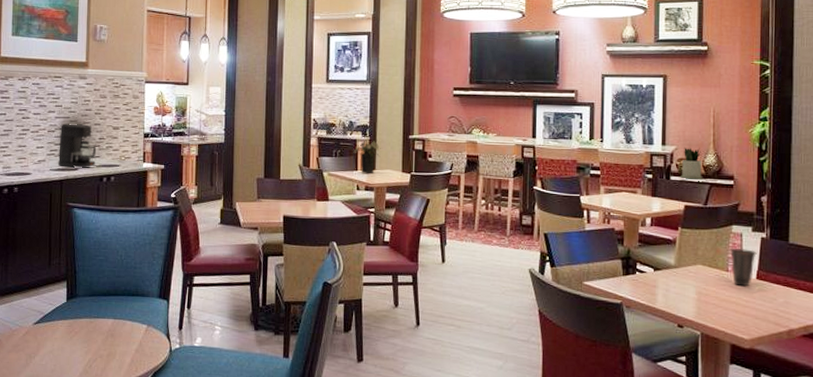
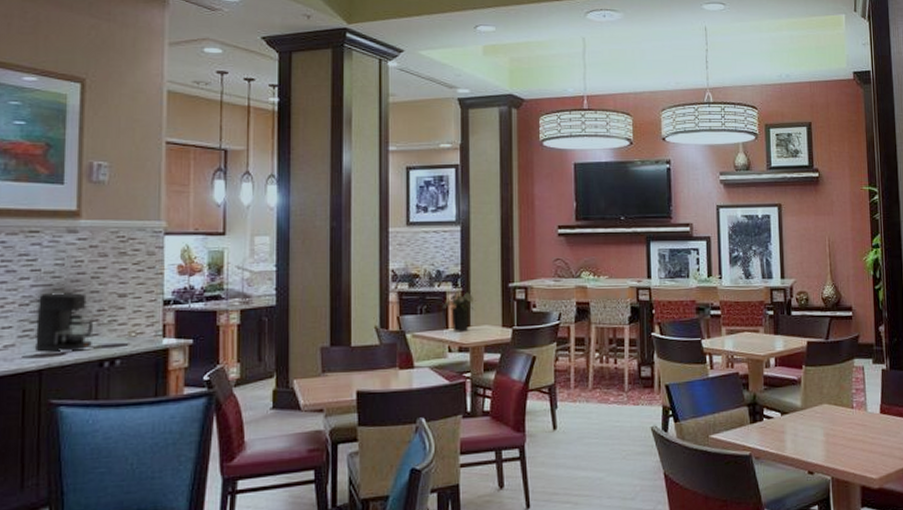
planter: present [679,147,703,180] -> none [800,279,823,314]
cup: present [729,249,757,287] -> none [853,383,879,423]

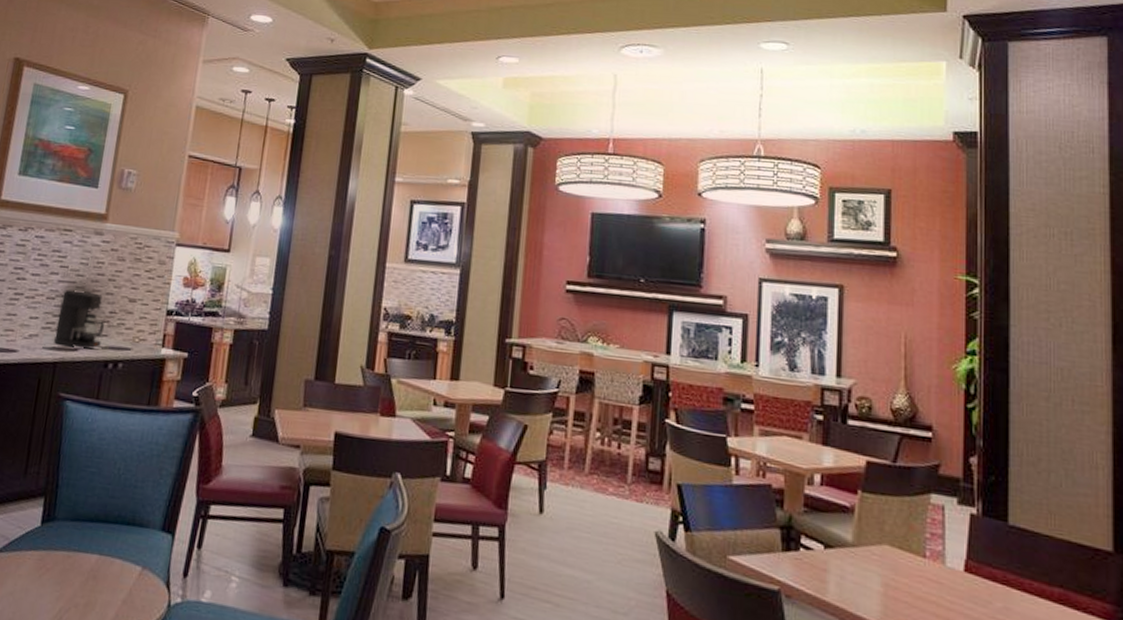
flower arrangement: present [442,289,476,333] -> none [432,338,468,387]

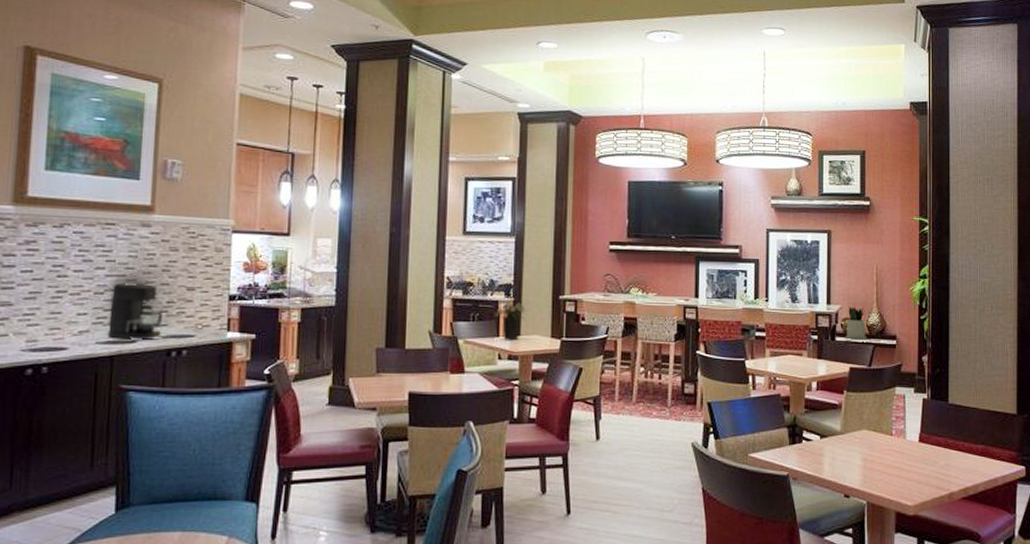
flower arrangement: none [432,338,468,387] -> present [494,299,527,341]
planter: none [860,381,891,428] -> present [844,306,867,340]

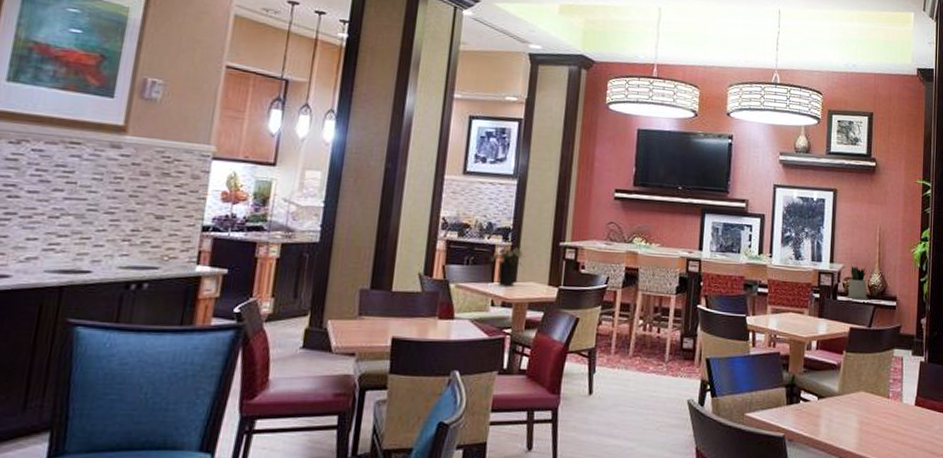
coffee maker: present [108,284,162,340] -> none [59,208,125,270]

